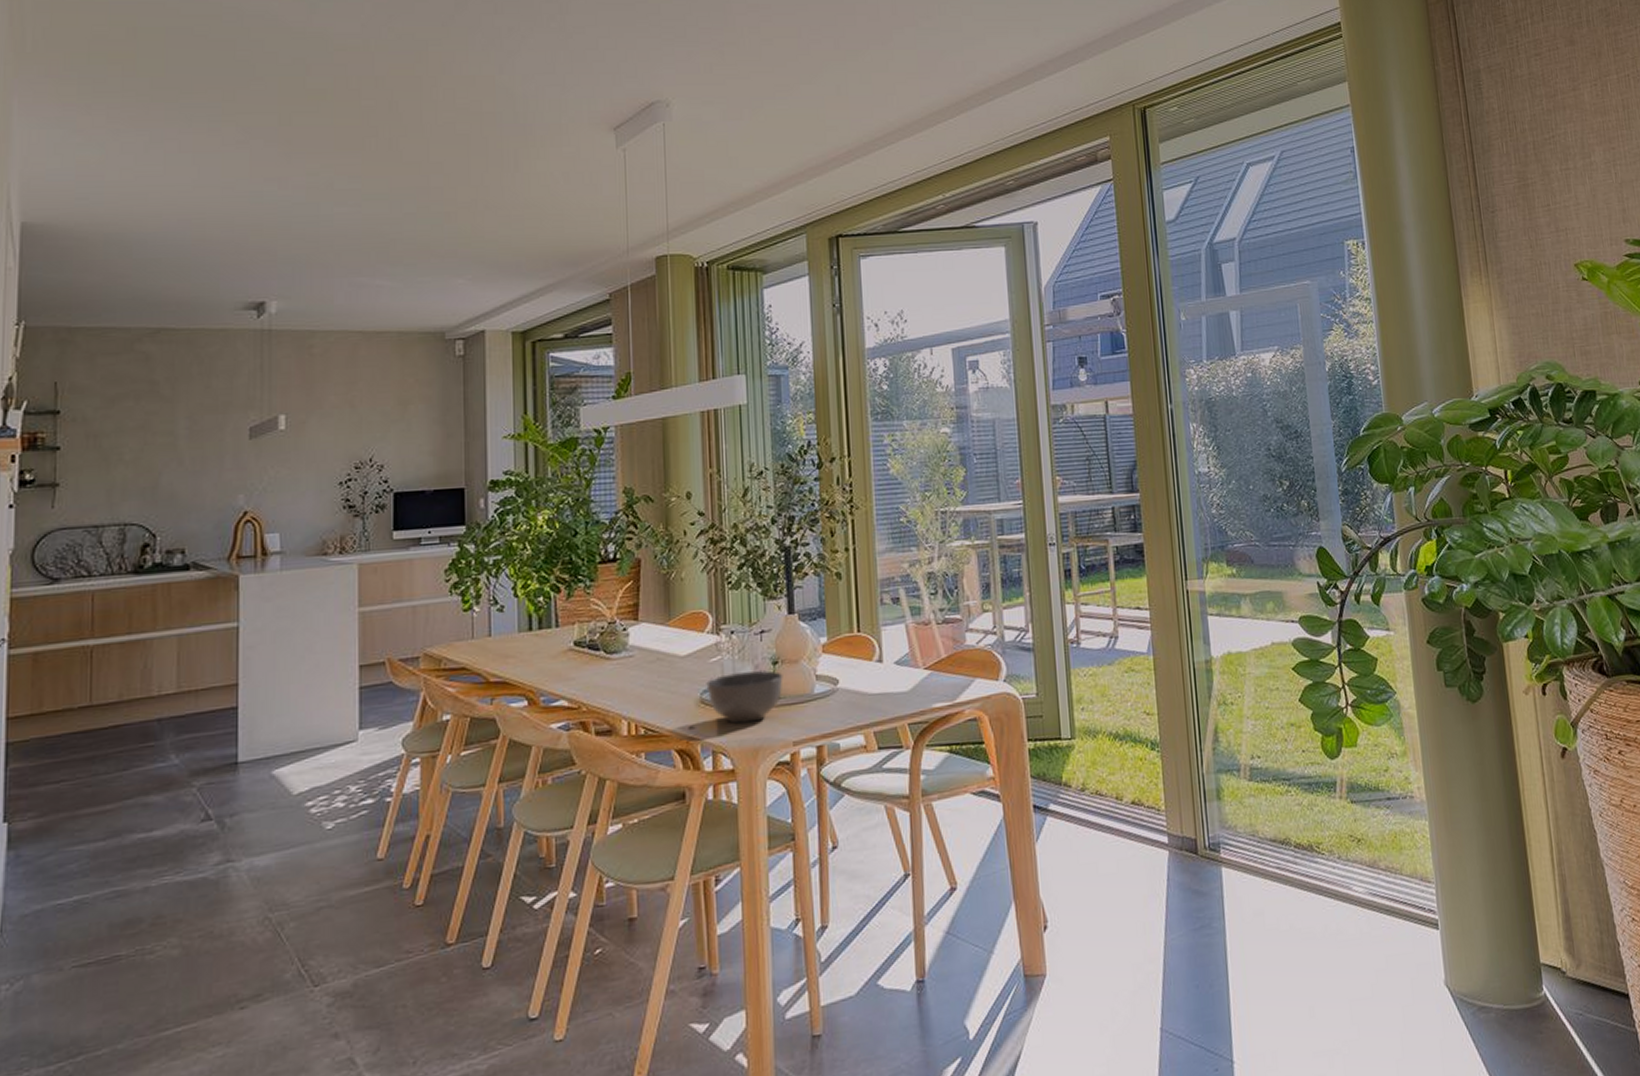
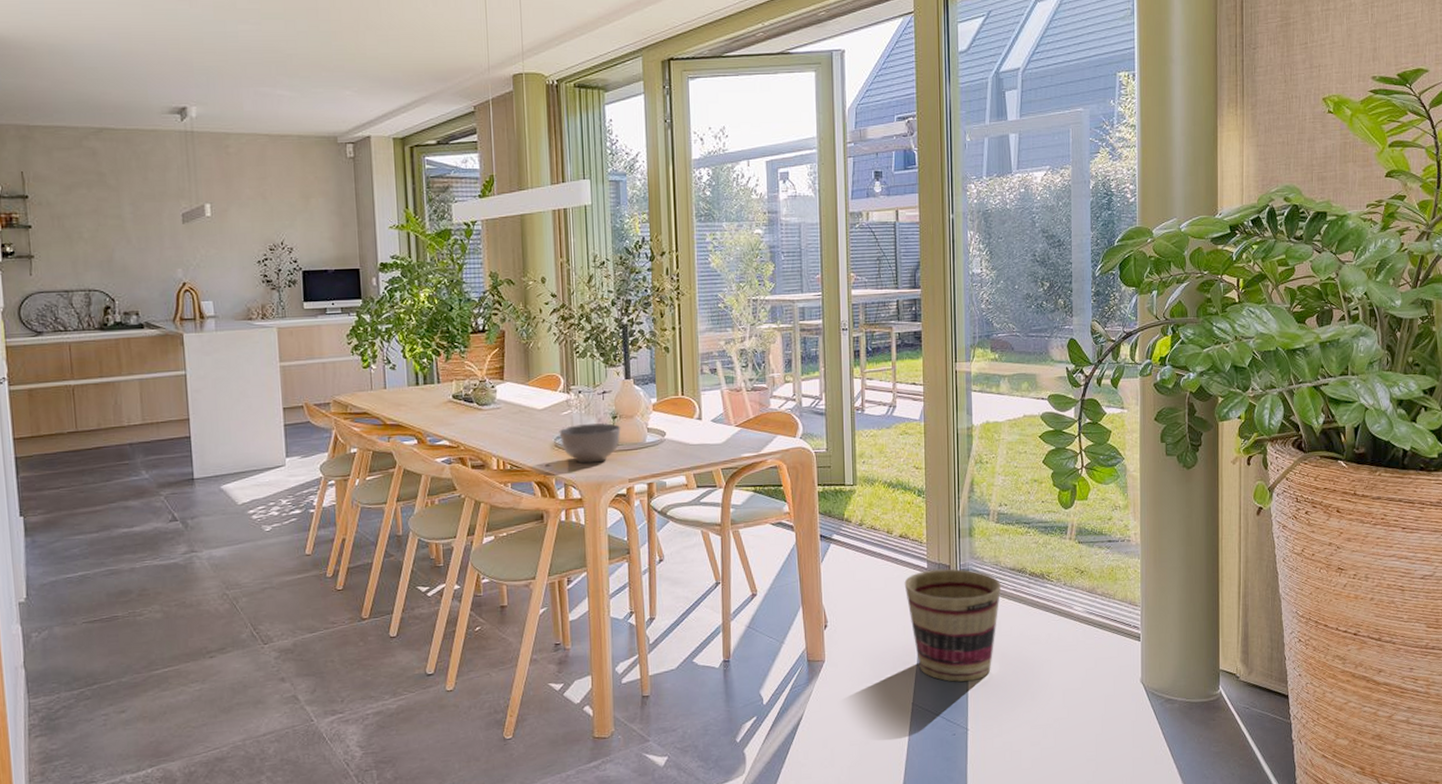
basket: none [1141,843,1262,996] -> present [904,568,1002,682]

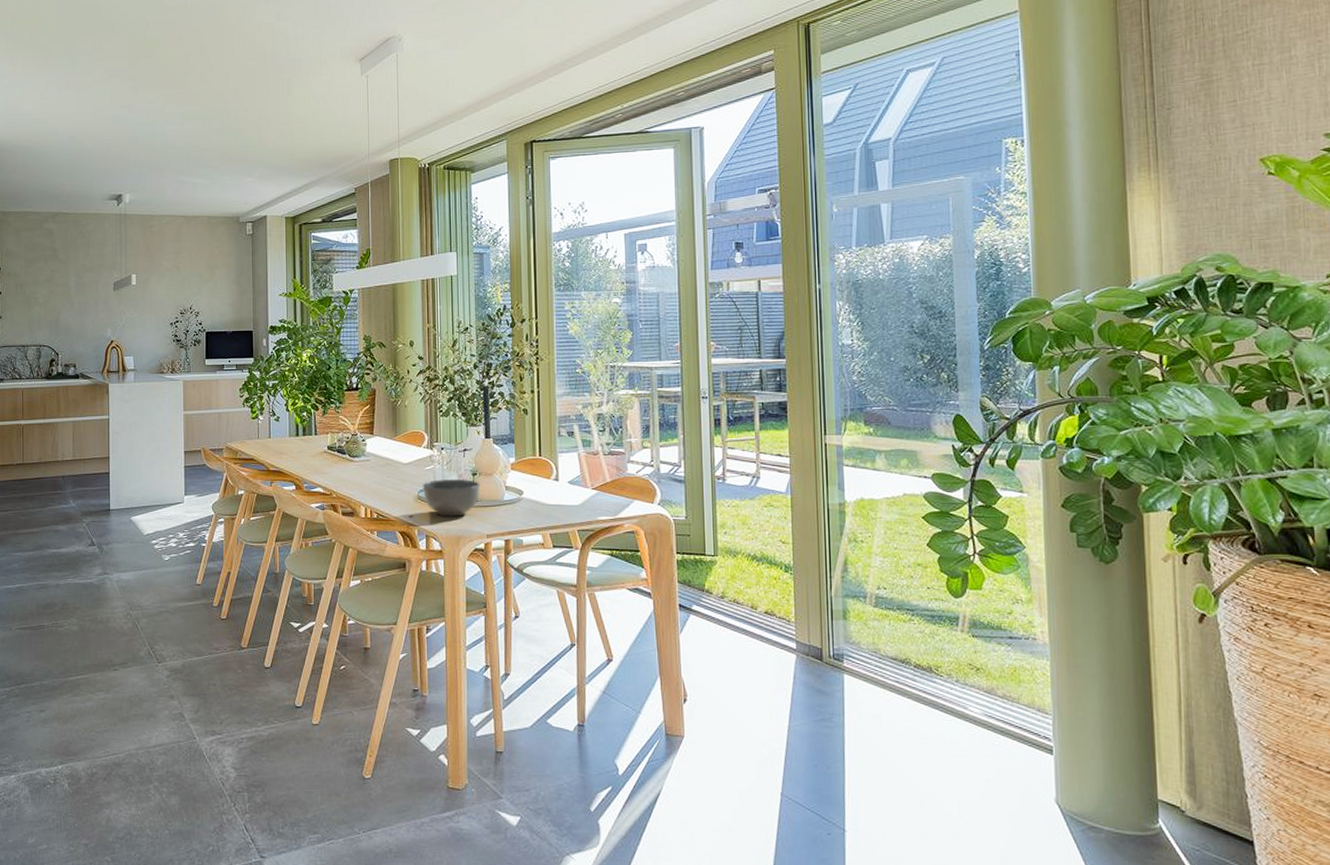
basket: present [904,568,1002,682] -> none [770,651,882,777]

